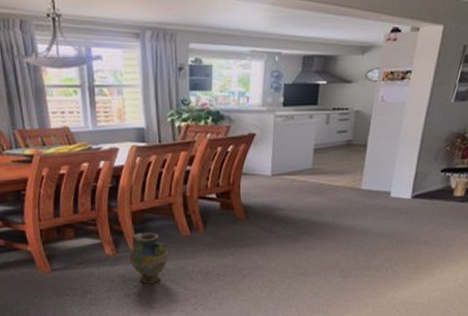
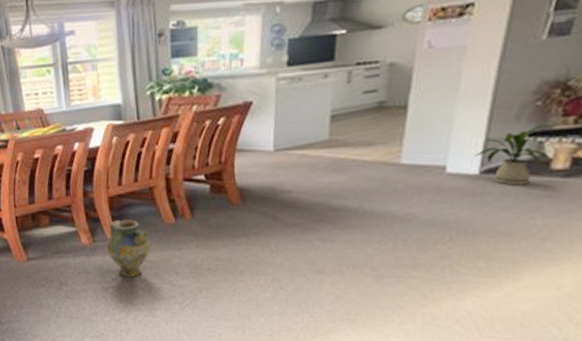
house plant: none [409,164,457,207] -> present [476,124,555,186]

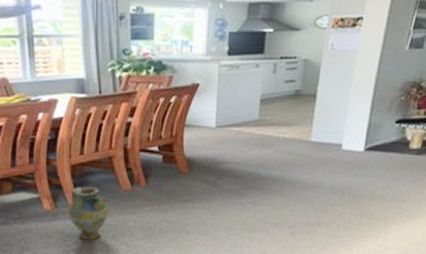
house plant: present [476,124,555,186] -> none [362,114,412,160]

